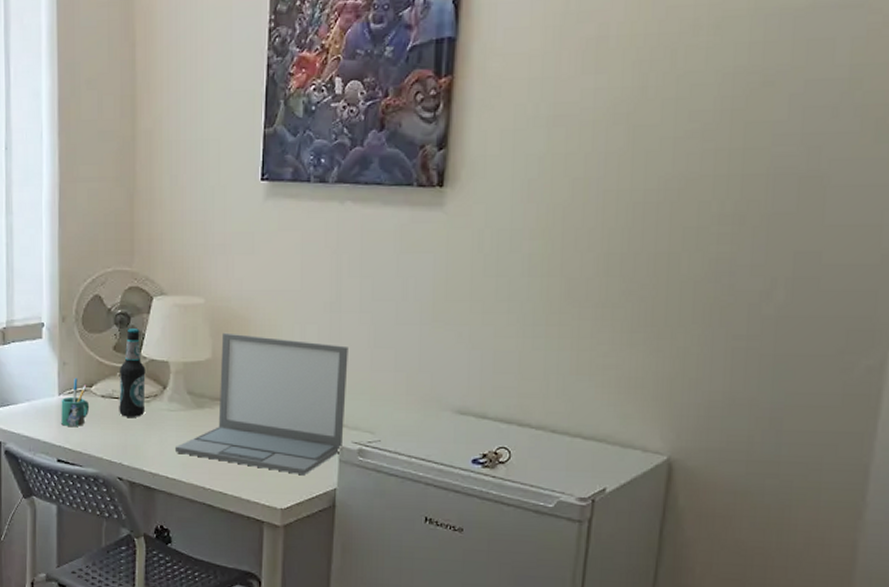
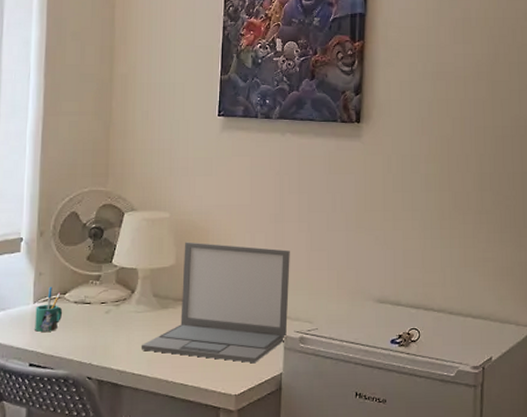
bottle: present [119,329,146,417] -> none [90,241,116,320]

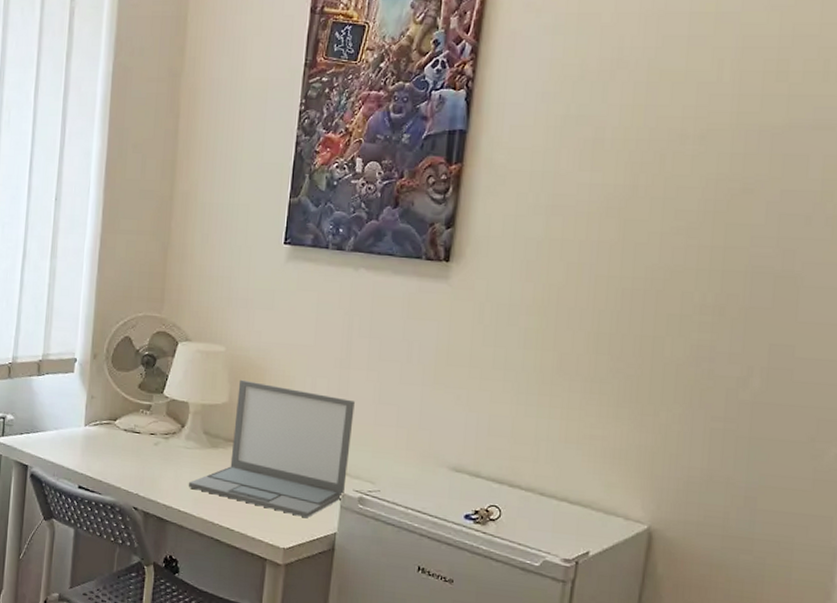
mug: present [35,286,63,332] -> none [85,411,113,457]

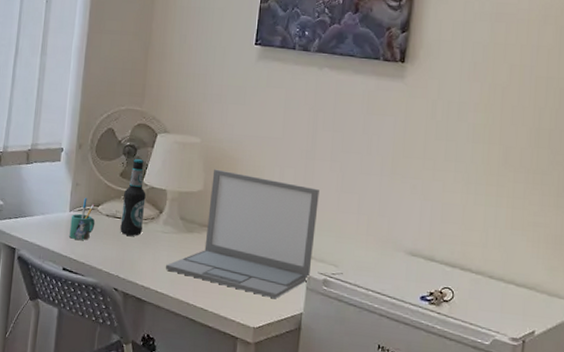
mug: none [85,411,113,457] -> present [69,197,95,240]
bottle: none [139,369,167,452] -> present [120,159,146,236]

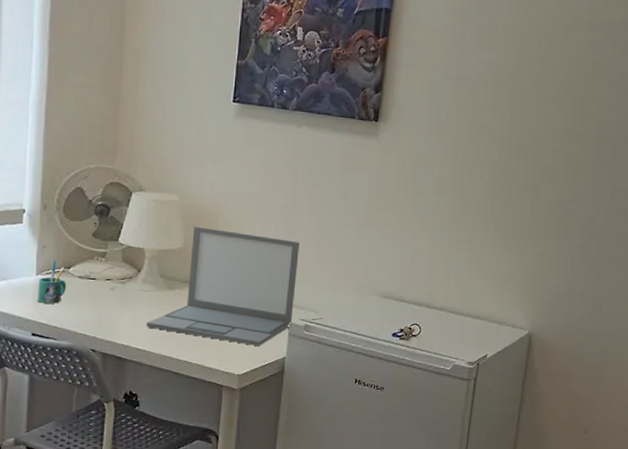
bottle: present [120,159,146,236] -> none [95,218,122,296]

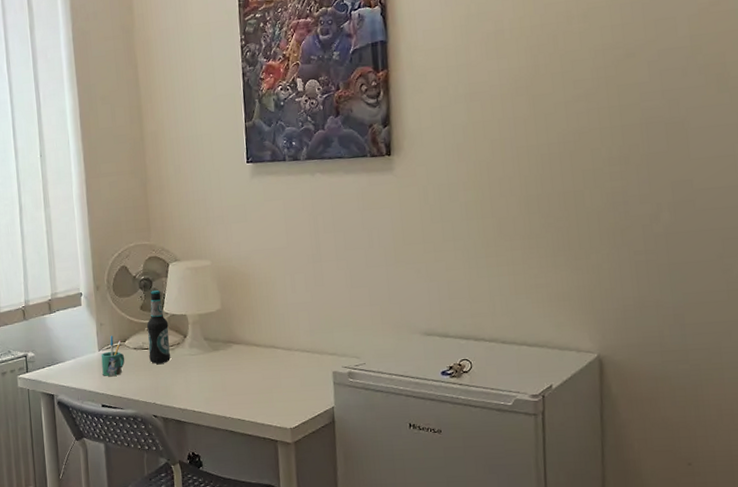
bottle: none [95,218,122,296] -> present [147,290,170,364]
laptop: present [146,226,300,347] -> none [198,287,335,399]

